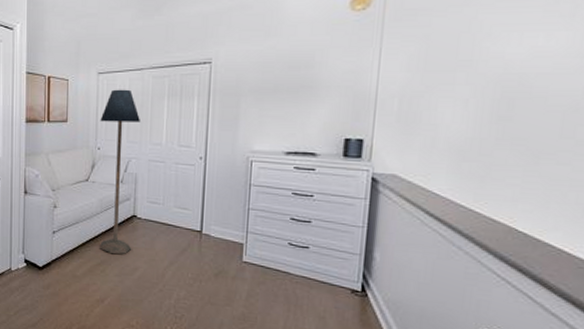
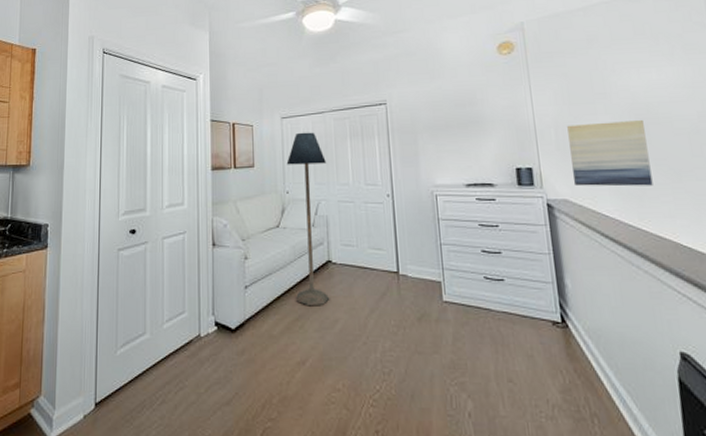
wall art: none [409,92,510,167] -> present [567,119,653,187]

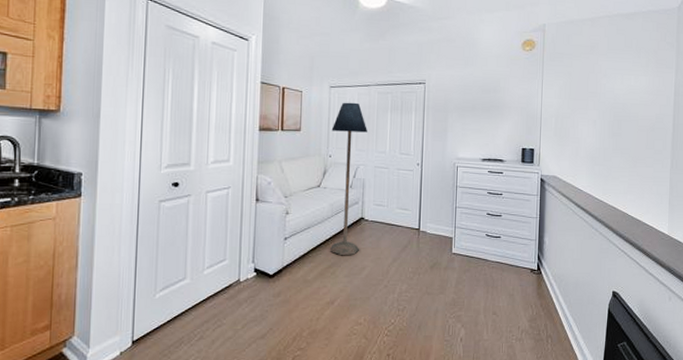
wall art: present [567,119,653,187] -> none [563,116,619,169]

